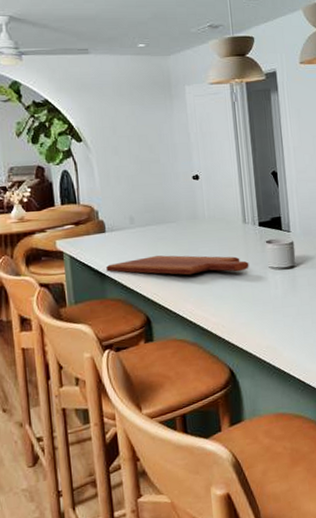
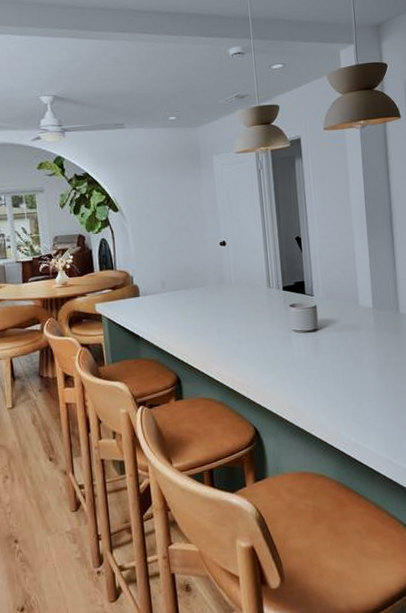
cutting board: present [106,255,249,275] -> none [140,318,273,337]

